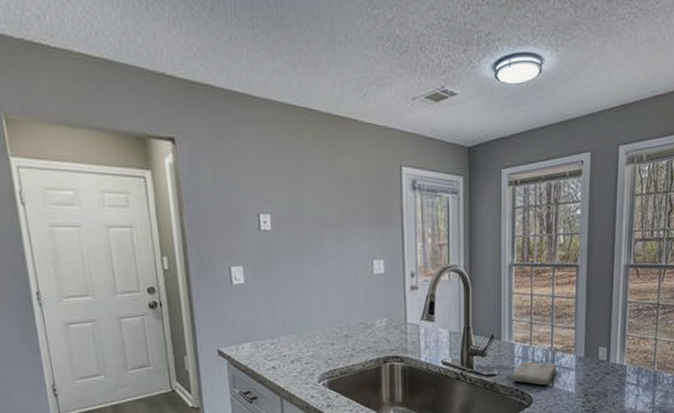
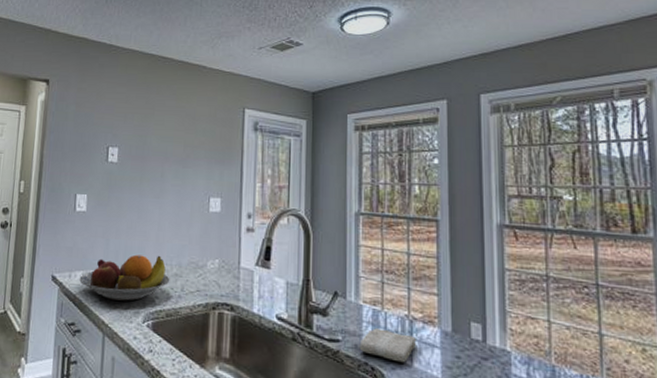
fruit bowl: none [248,319,341,366] -> present [79,254,170,301]

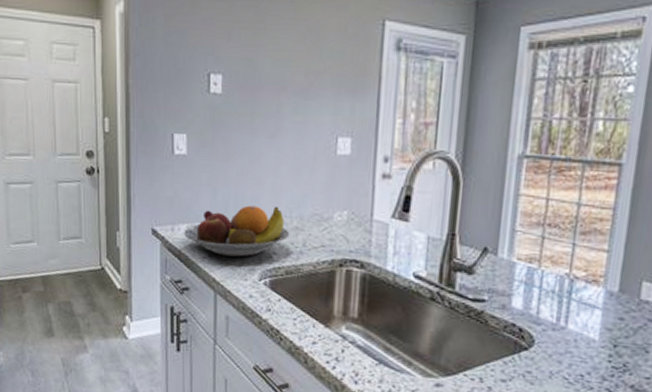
washcloth: present [359,328,416,363] -> none [507,287,575,325]

